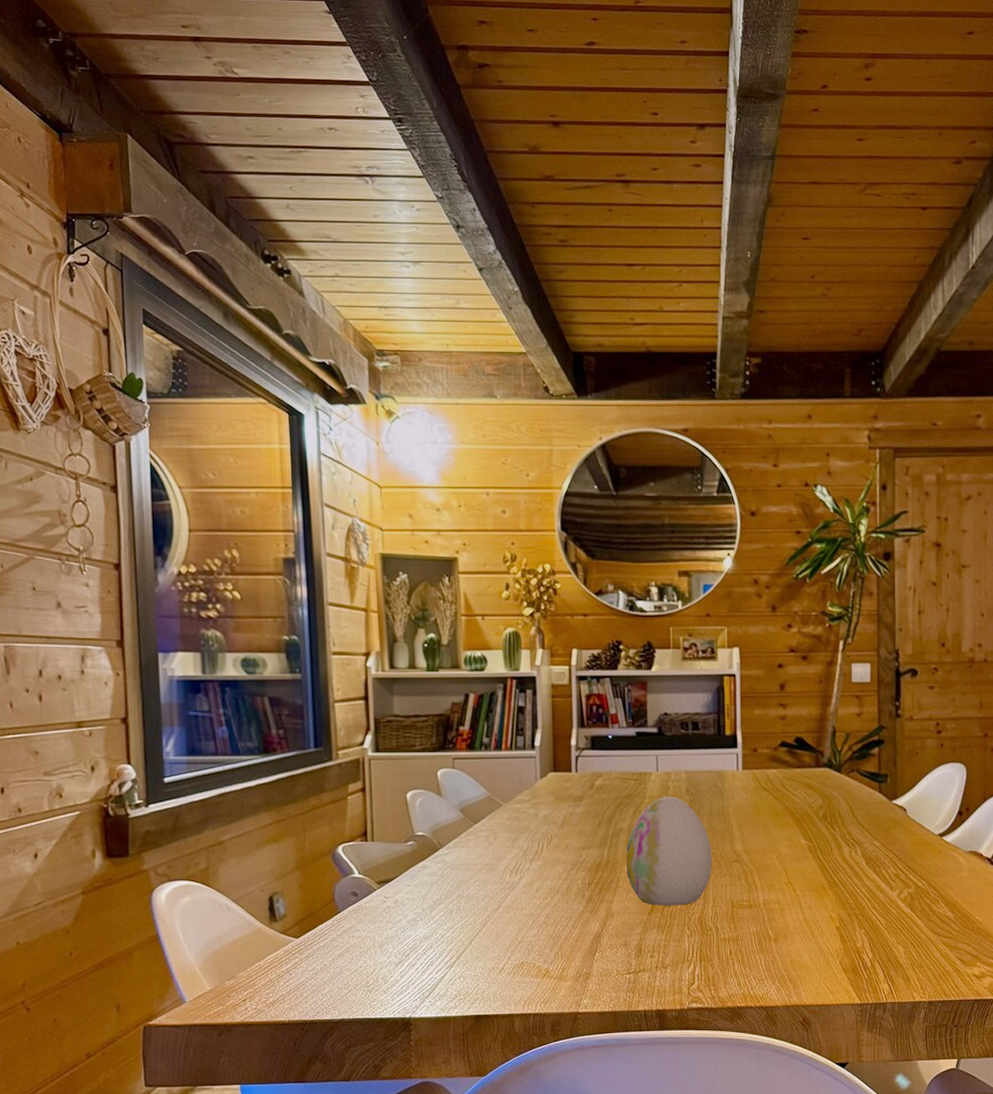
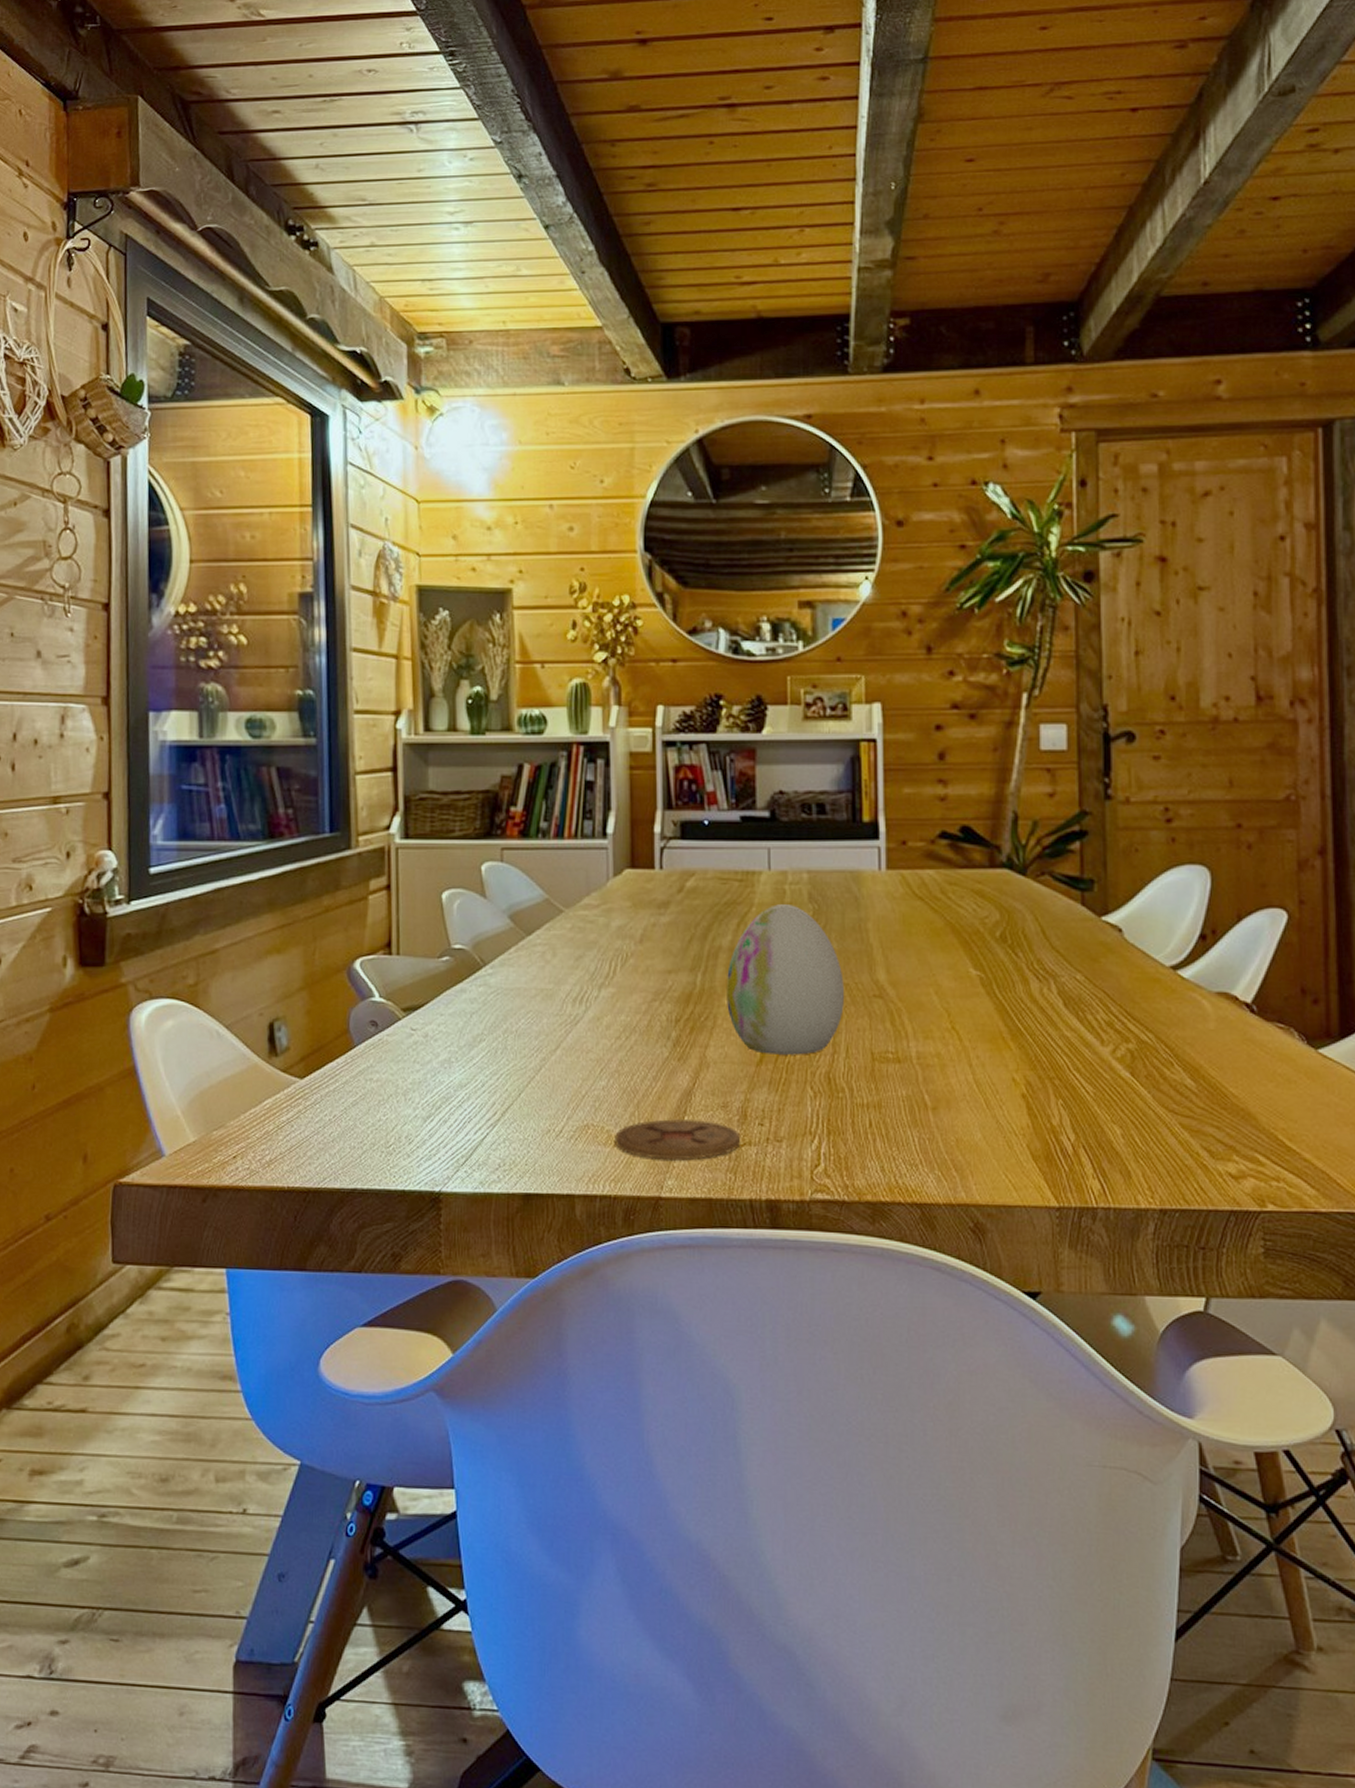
coaster: none [544,954,638,985] -> present [615,1118,741,1161]

